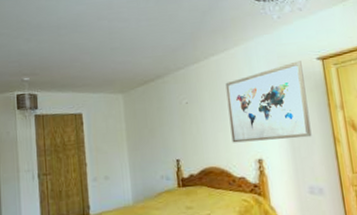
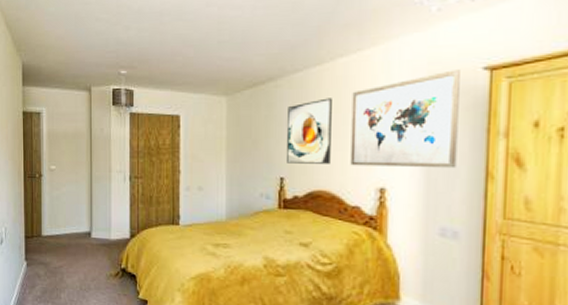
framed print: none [176,89,216,147] -> present [287,98,332,164]

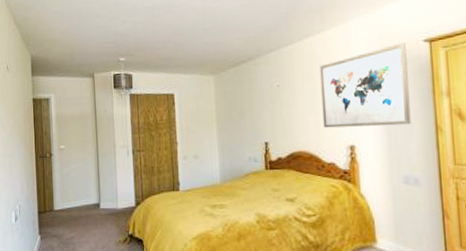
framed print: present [287,98,332,164] -> none [267,72,307,130]

